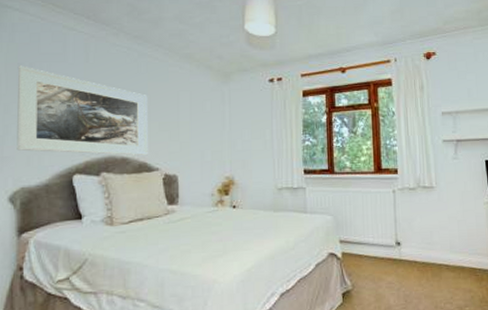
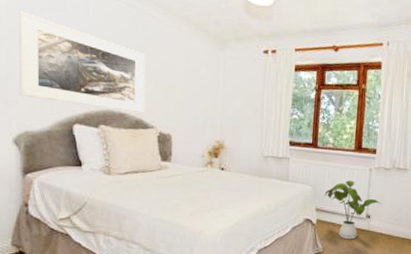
house plant: none [347,205,411,272] -> present [324,180,382,240]

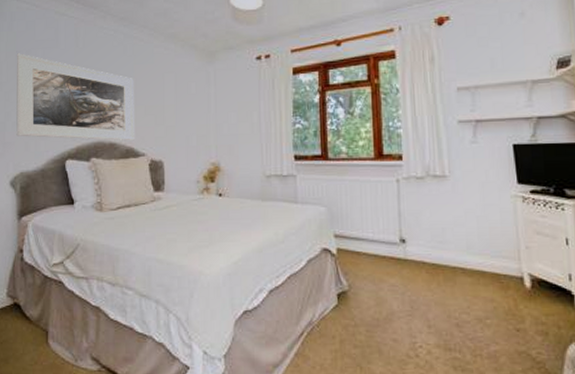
house plant: present [324,180,382,240] -> none [343,196,418,273]

